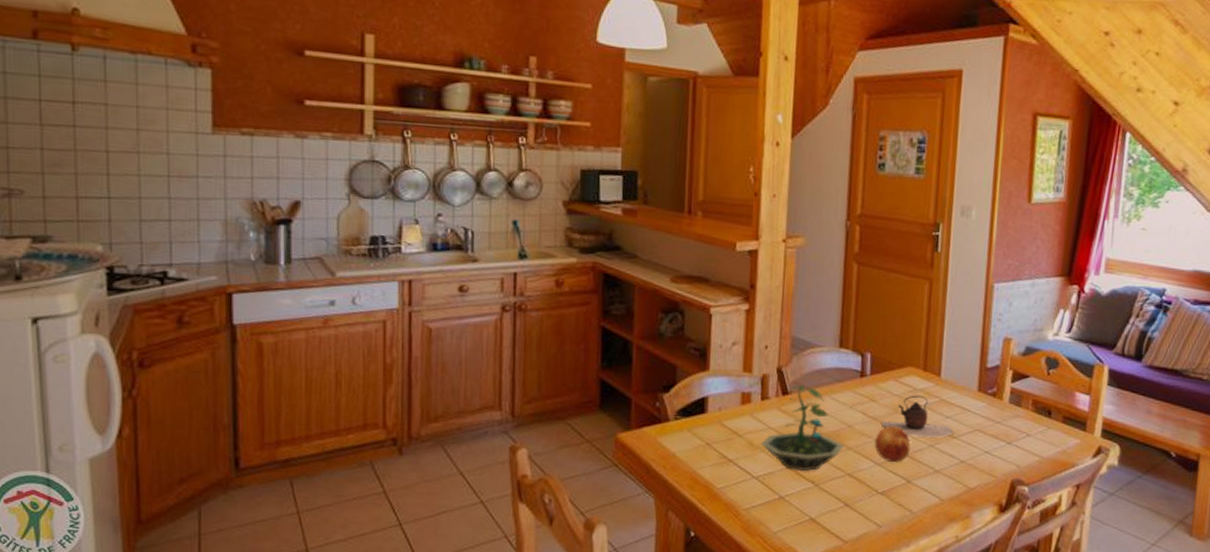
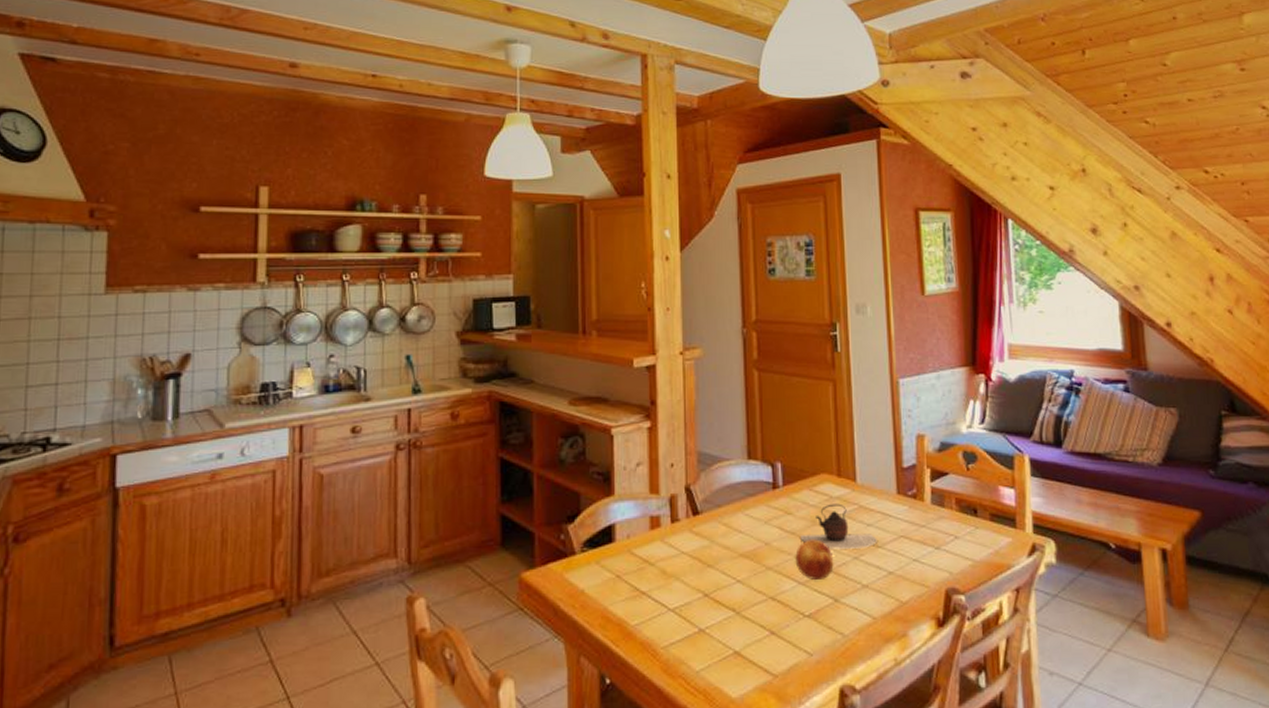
terrarium: present [760,384,845,472] -> none [674,502,764,599]

